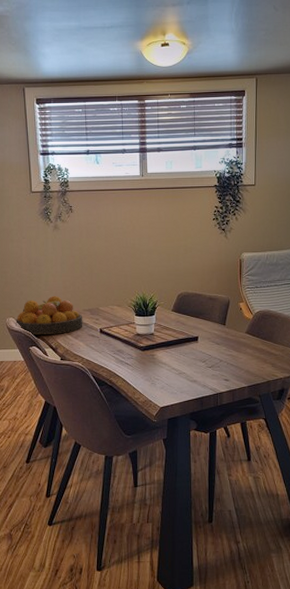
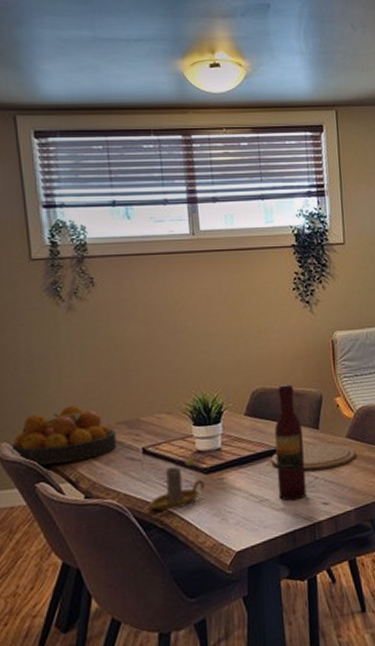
candle holder: none [102,338,141,374] -> present [148,458,205,512]
plate: none [189,336,252,355] -> present [271,443,356,471]
wine bottle: none [192,291,214,376] -> present [275,384,307,501]

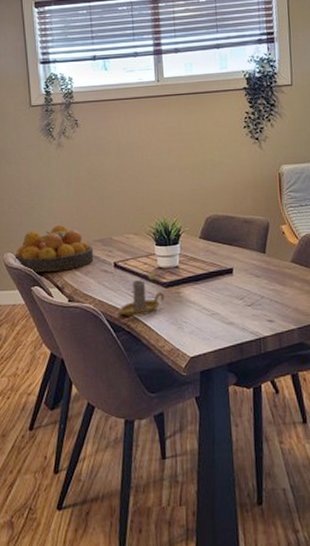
plate: present [271,443,356,471] -> none [222,266,300,290]
wine bottle: present [275,384,307,501] -> none [225,212,254,316]

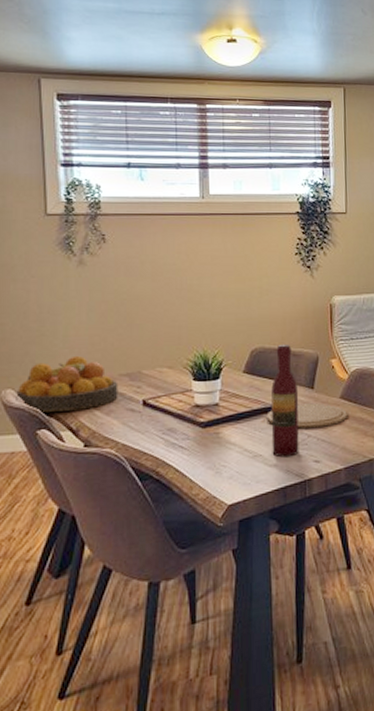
candle holder: present [118,273,165,317] -> none [145,411,201,463]
plate: none [222,266,300,290] -> present [266,403,348,429]
wine bottle: none [225,212,254,316] -> present [271,345,299,458]

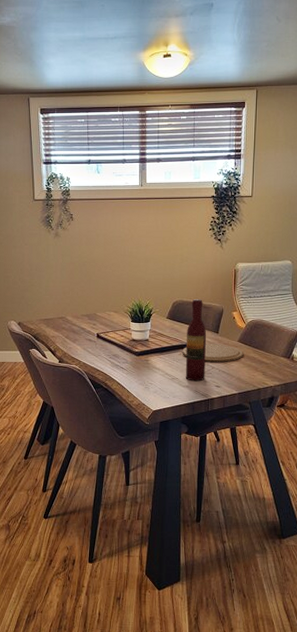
fruit bowl: present [16,355,118,413] -> none [17,300,81,338]

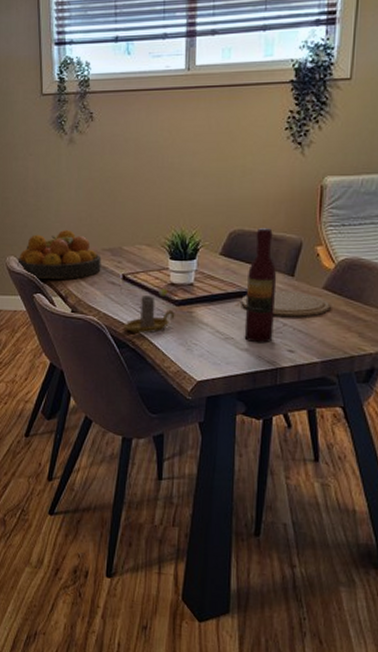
fruit bowl: none [17,300,81,338] -> present [17,229,102,279]
candle holder: none [98,344,136,377] -> present [123,289,175,334]

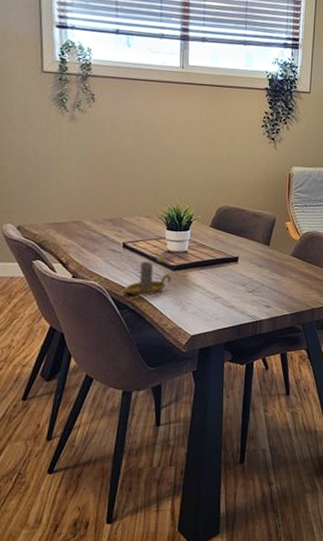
fruit bowl: present [17,229,102,279] -> none [15,199,103,247]
plate: present [241,291,331,317] -> none [227,257,297,279]
wine bottle: present [244,228,277,343] -> none [230,206,256,301]

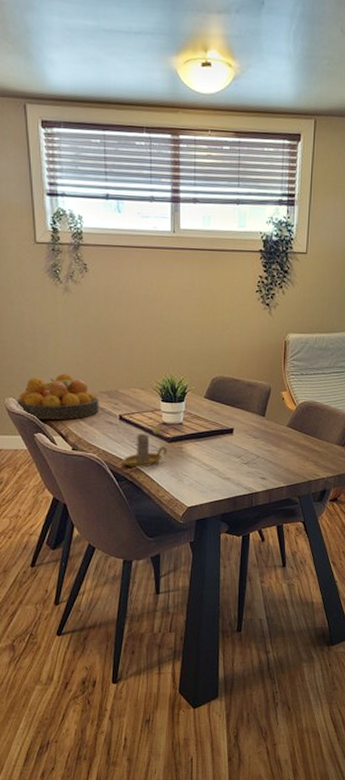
fruit bowl: none [15,199,103,247] -> present [17,373,99,420]

